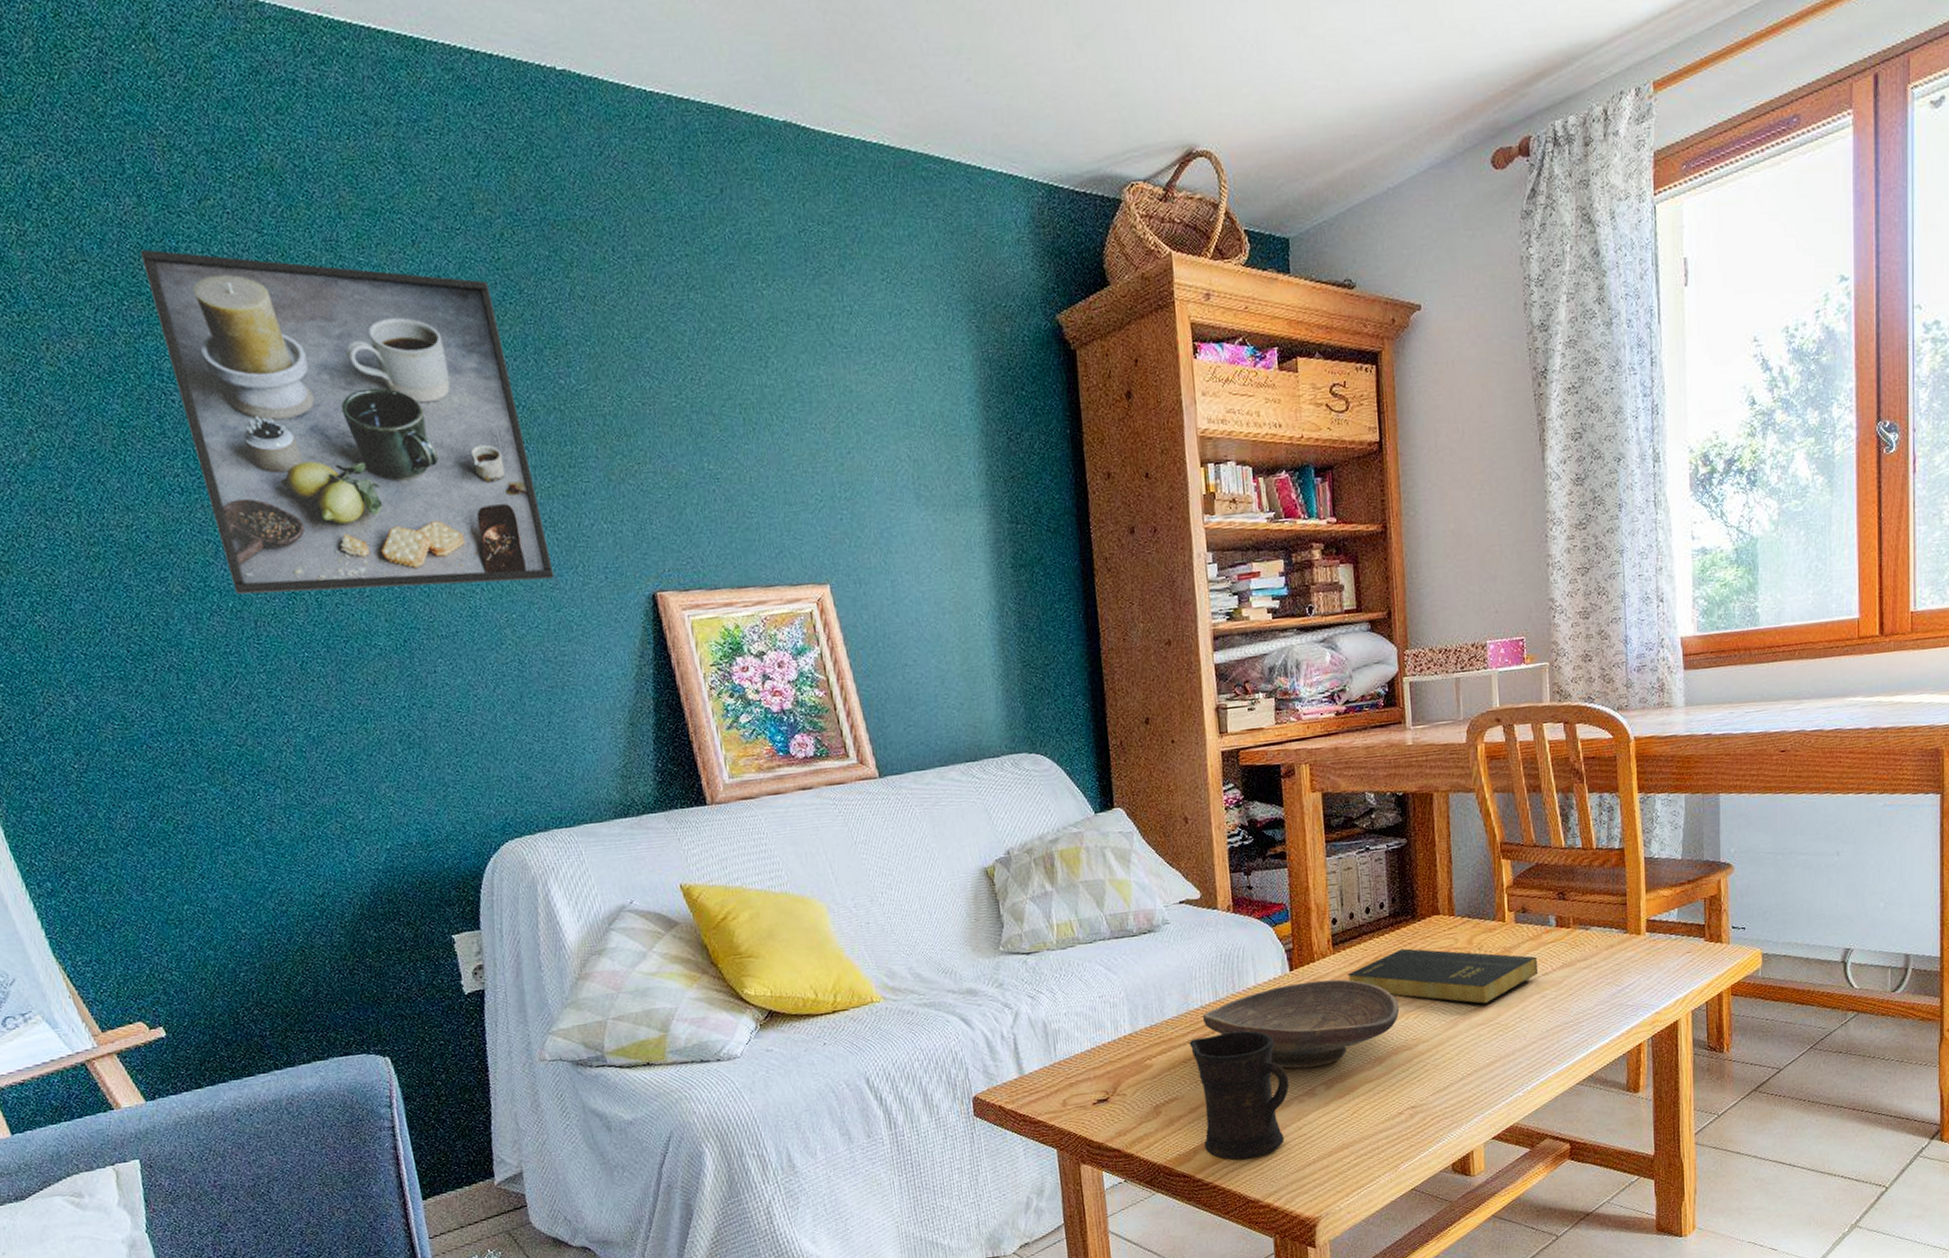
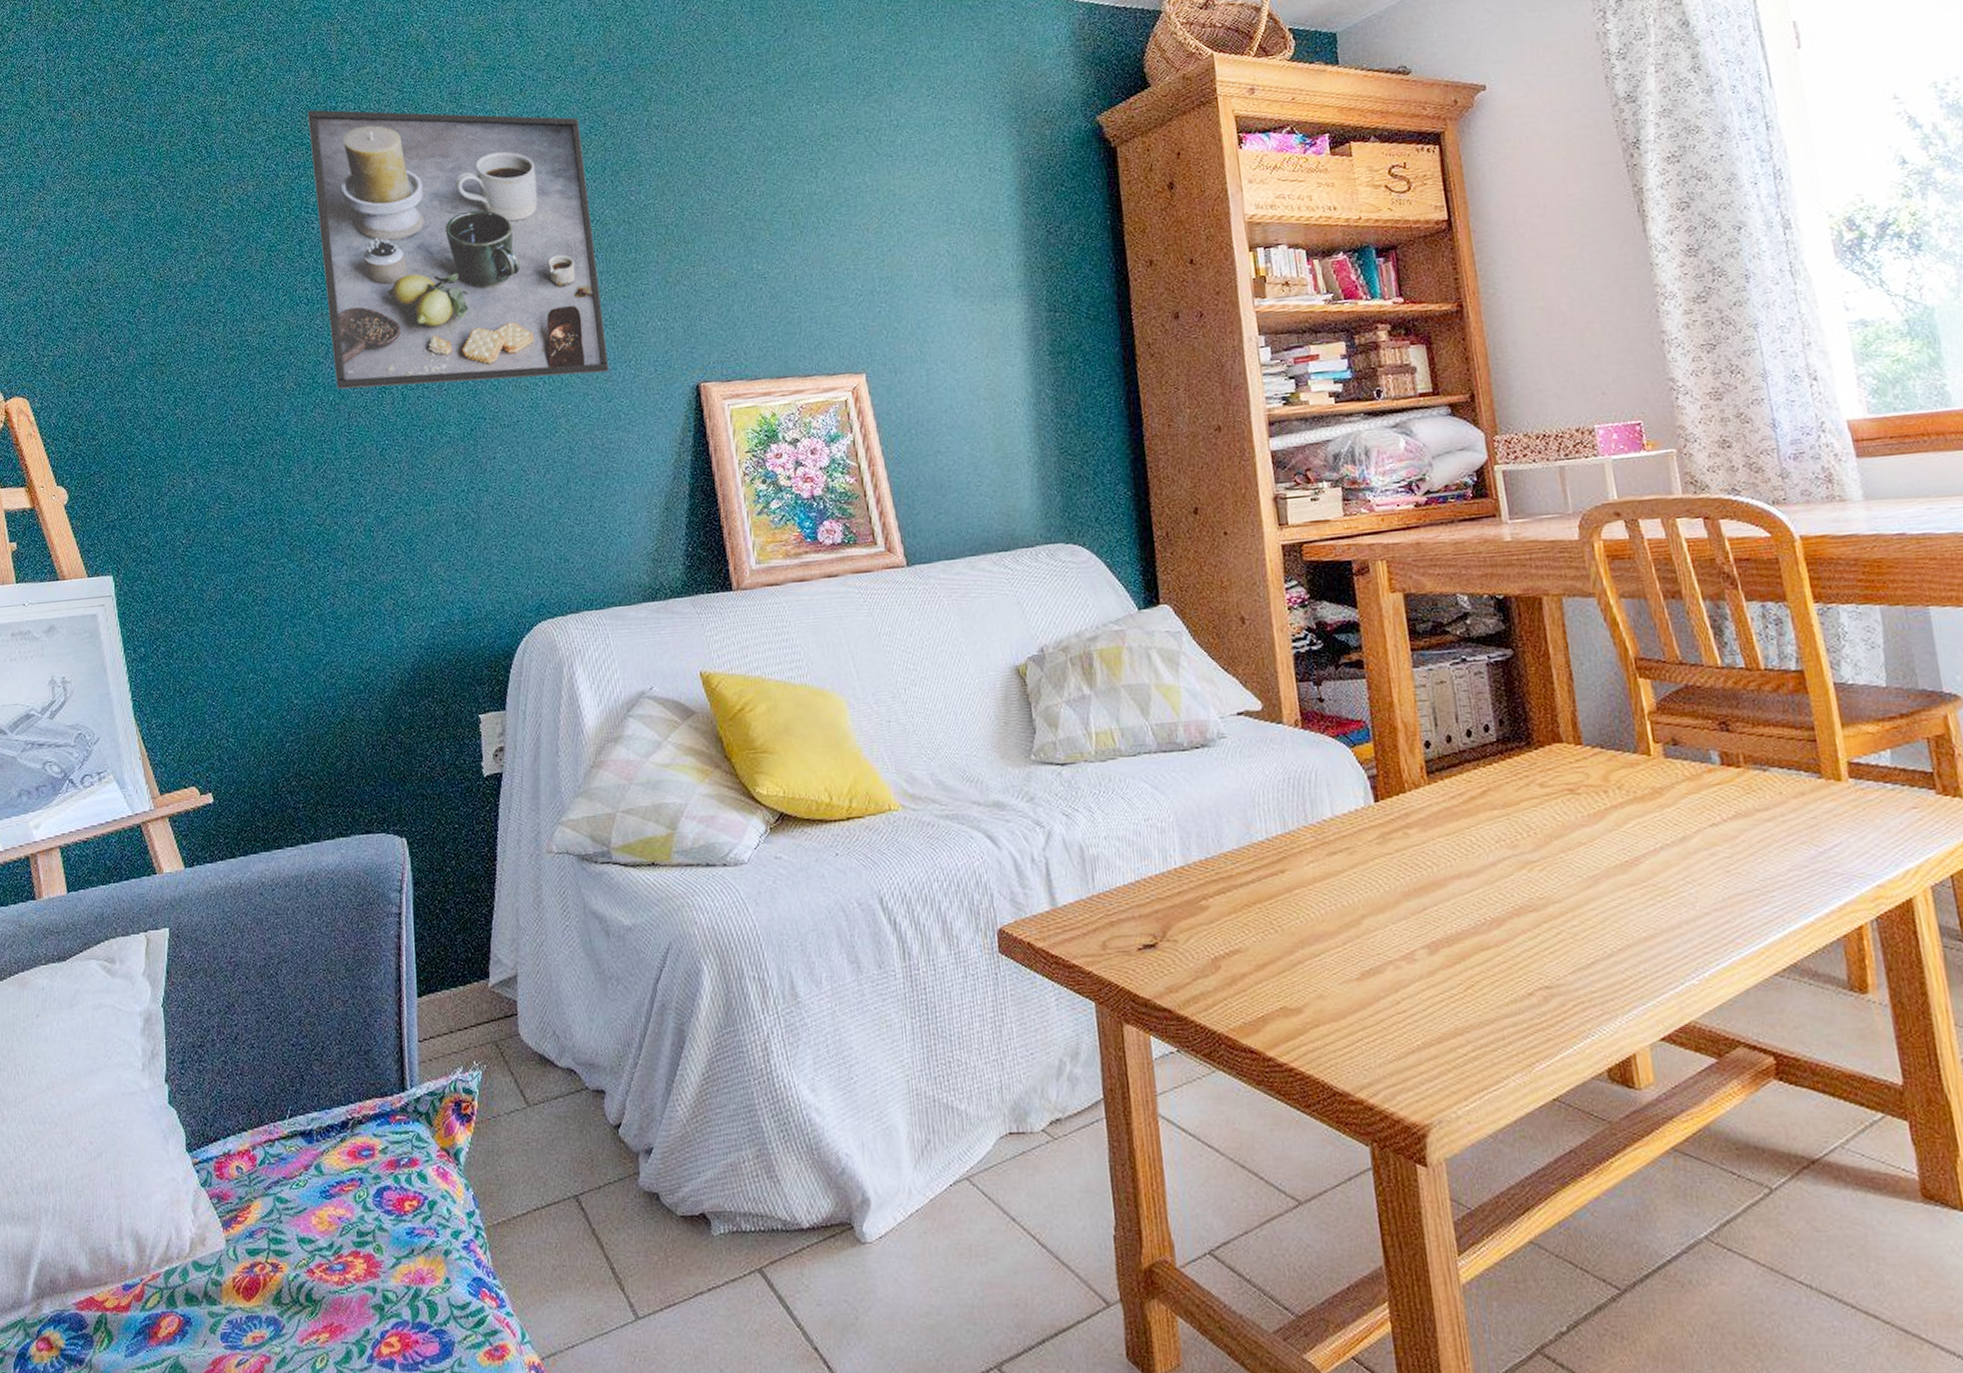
mug: present [1189,1030,1290,1160] -> none [1253,871,1381,1037]
decorative bowl: present [1203,979,1400,1069] -> none [1269,815,1519,925]
book: present [1347,948,1538,1004] -> none [1447,782,1702,859]

